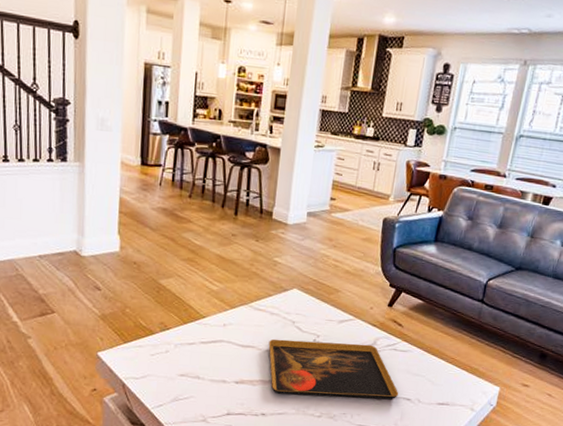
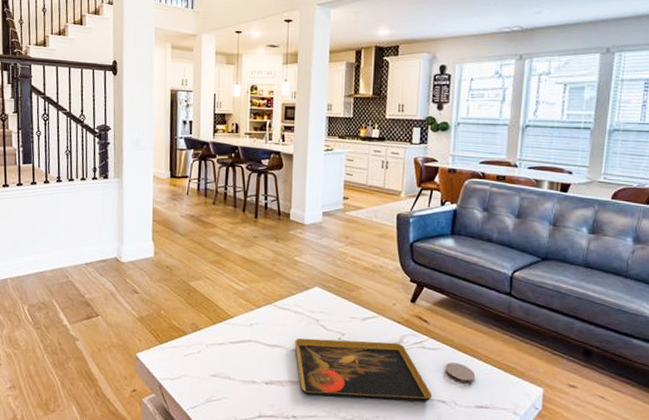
coaster: none [413,364,441,384] -> present [445,362,476,384]

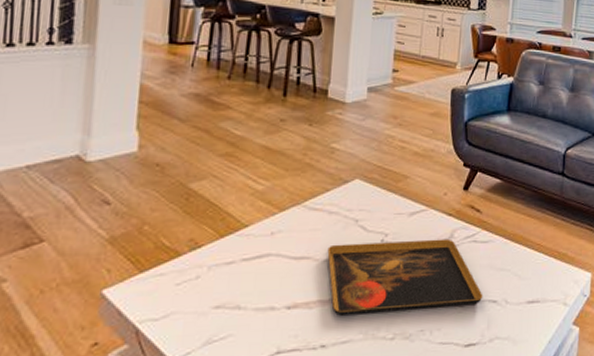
coaster: present [445,362,476,384] -> none [497,255,528,278]

